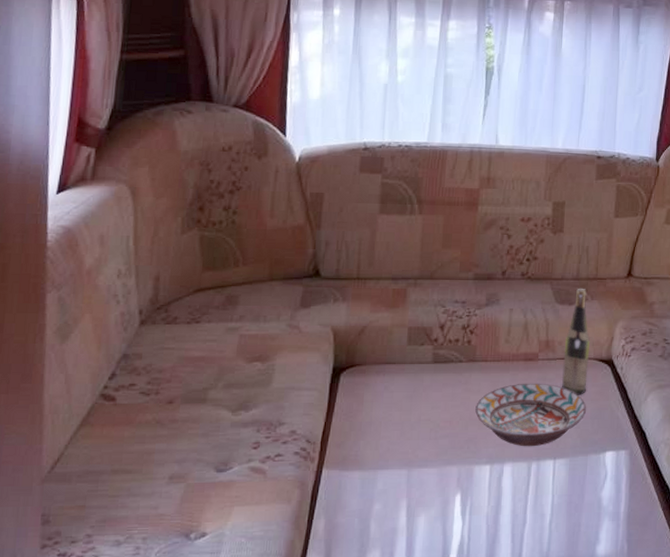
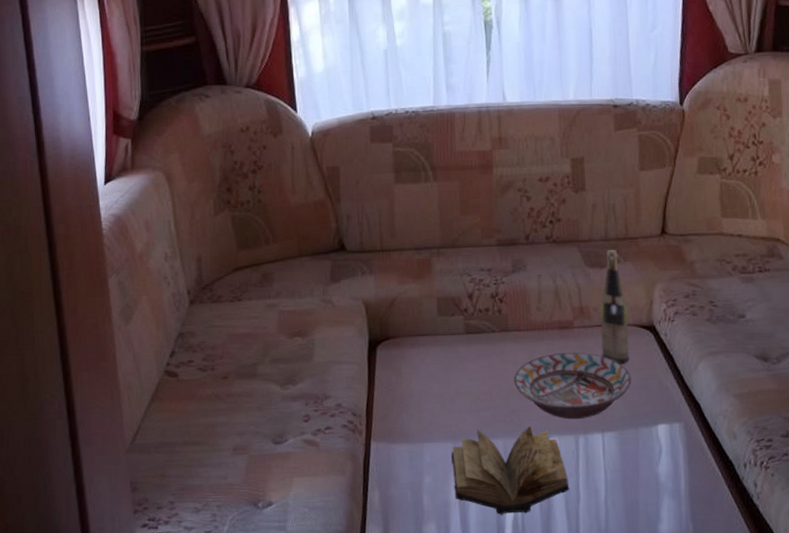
book: none [403,452,518,540] -> present [451,425,570,515]

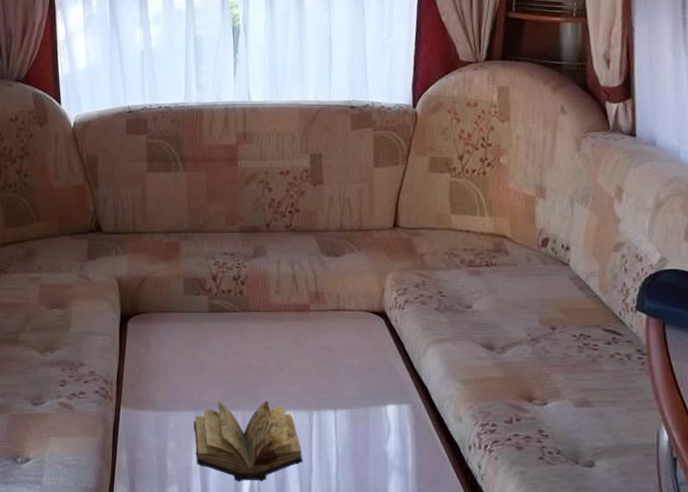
decorative bowl: present [514,352,632,420] -> none [253,333,364,397]
wine bottle: present [600,250,629,365] -> none [334,240,361,347]

